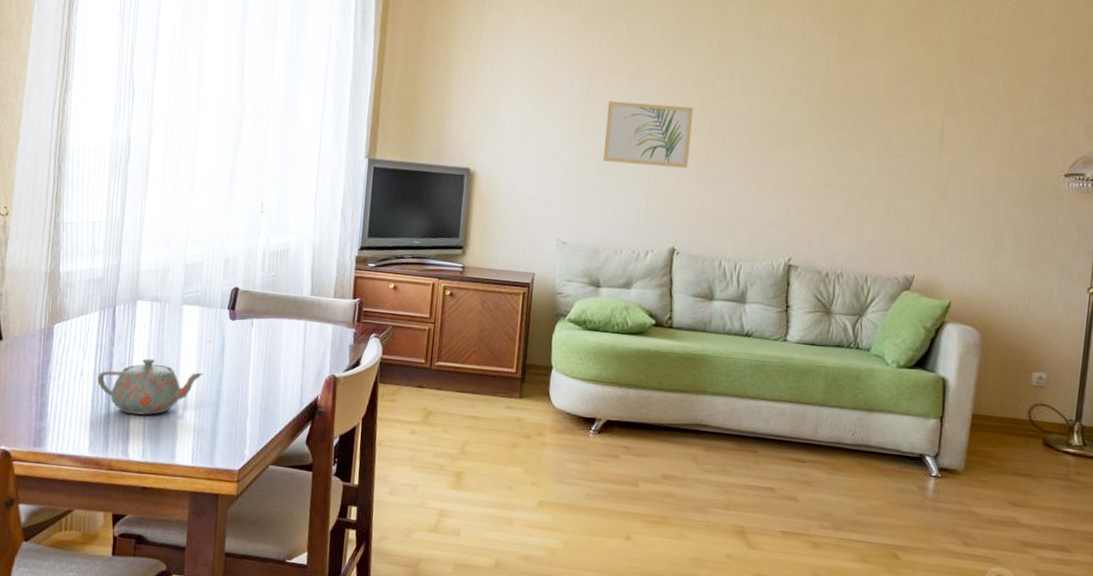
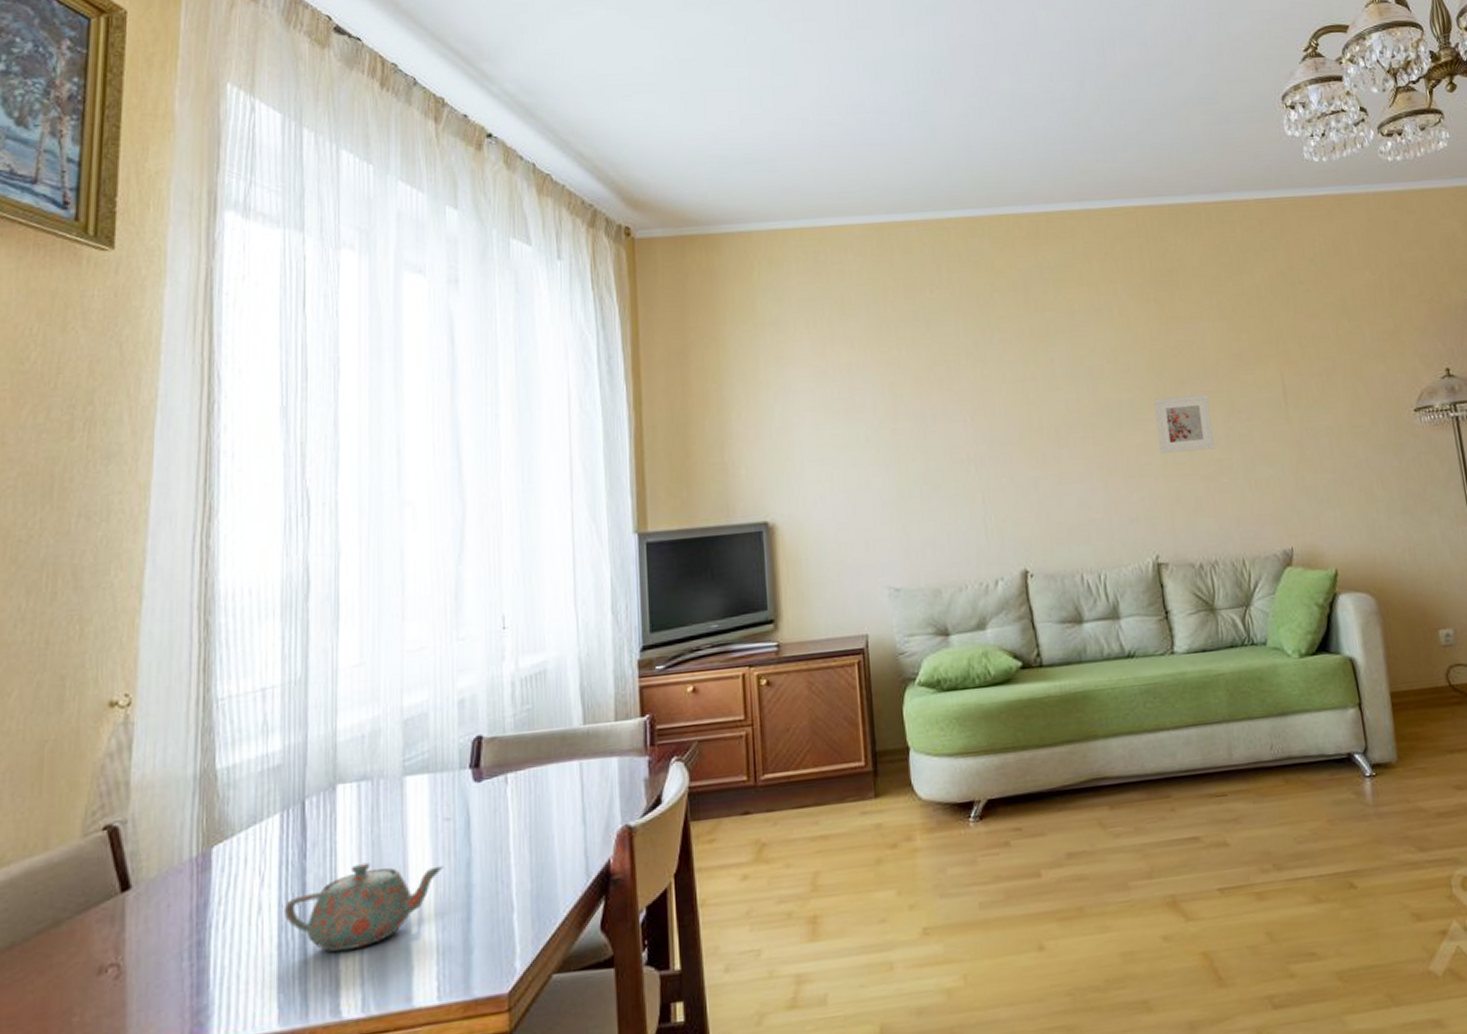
wall art: present [603,100,694,169] -> none [919,405,1024,484]
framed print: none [812,123,869,177] -> present [1154,394,1216,454]

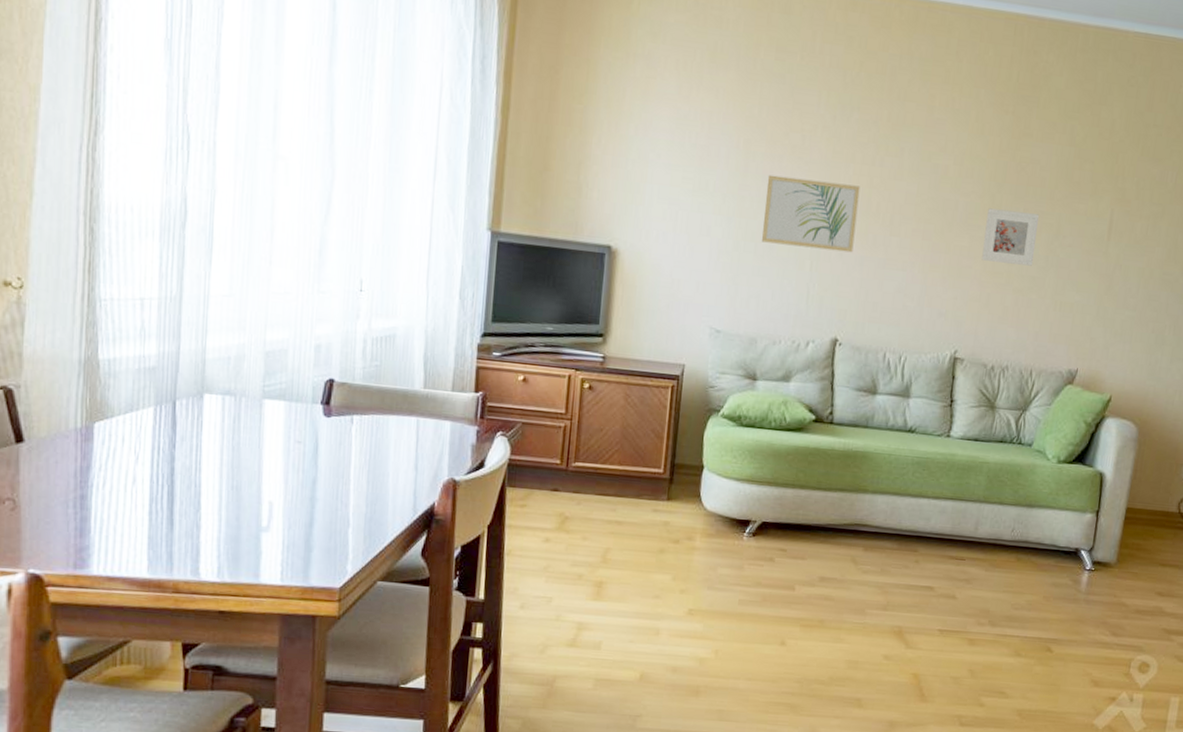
teapot: present [285,862,445,952] -> none [155,462,294,529]
wall art: none [919,405,1024,484] -> present [762,174,861,253]

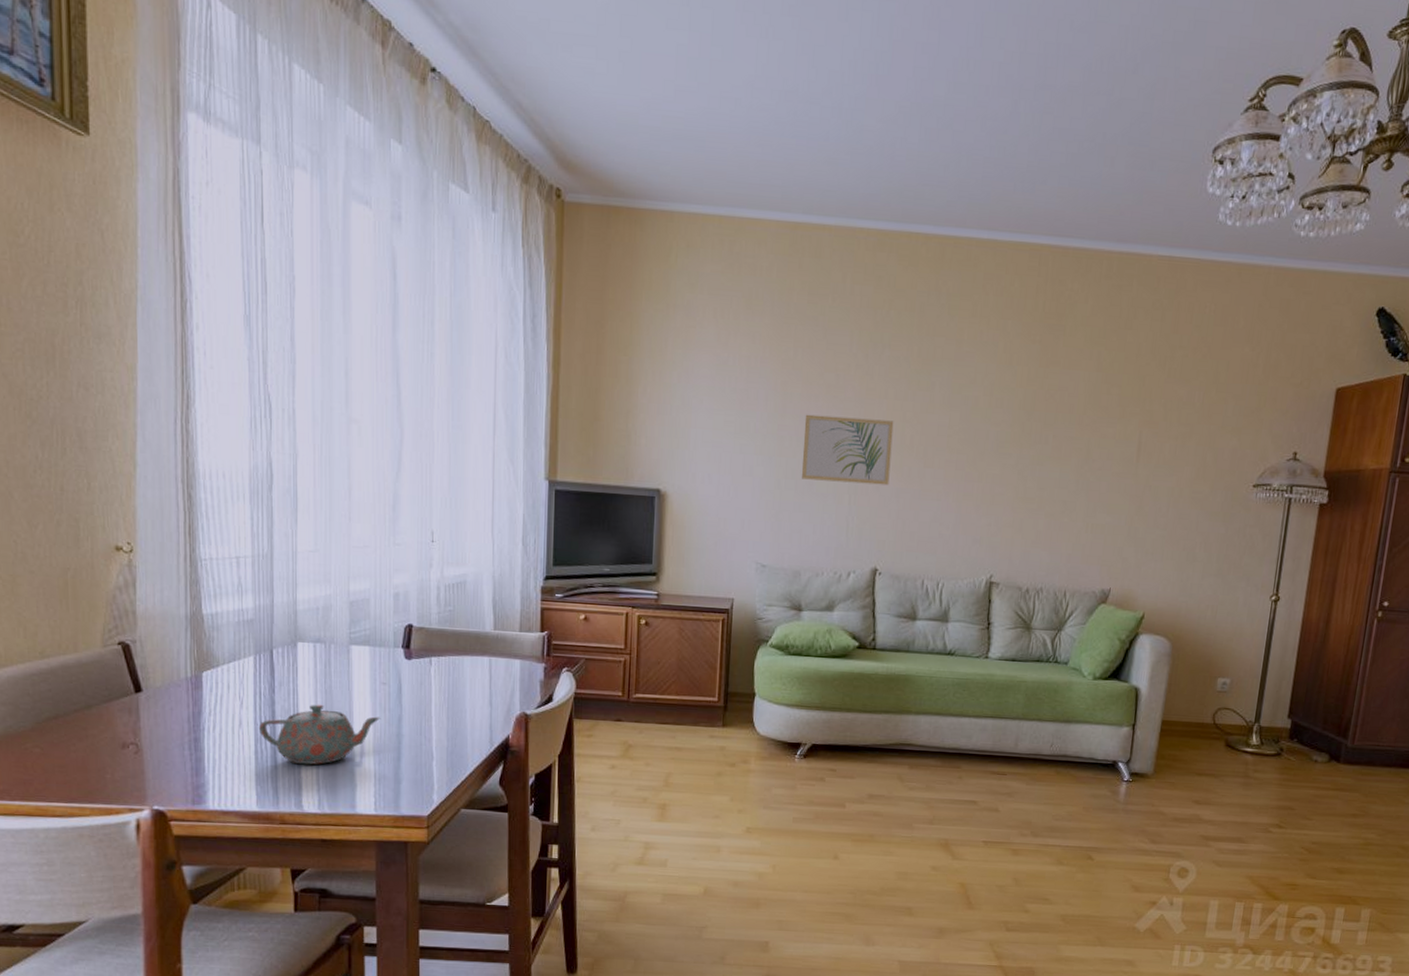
teapot: none [155,462,294,529] -> present [259,704,381,765]
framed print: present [981,208,1040,266] -> none [1013,436,1069,491]

